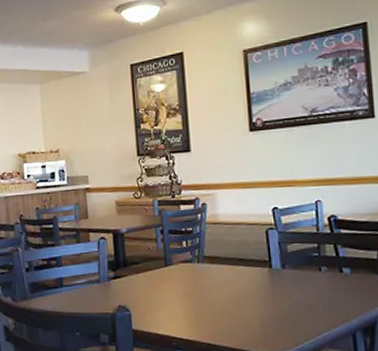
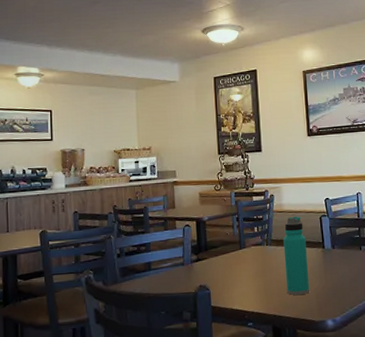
water bottle: none [218,228,253,323] -> present [283,216,310,296]

